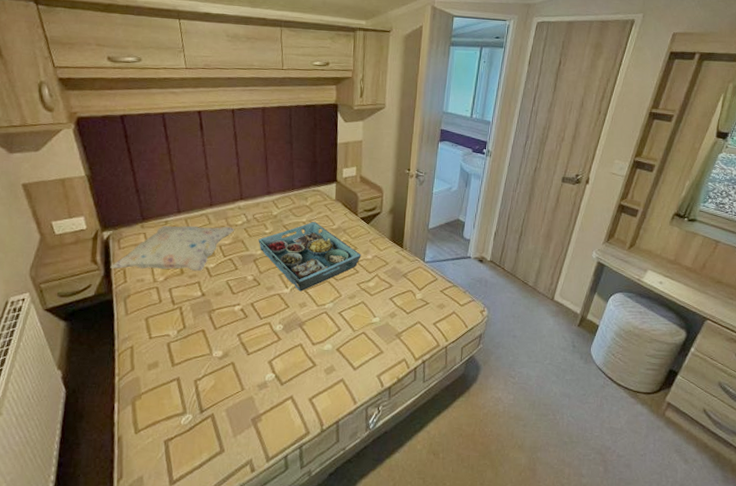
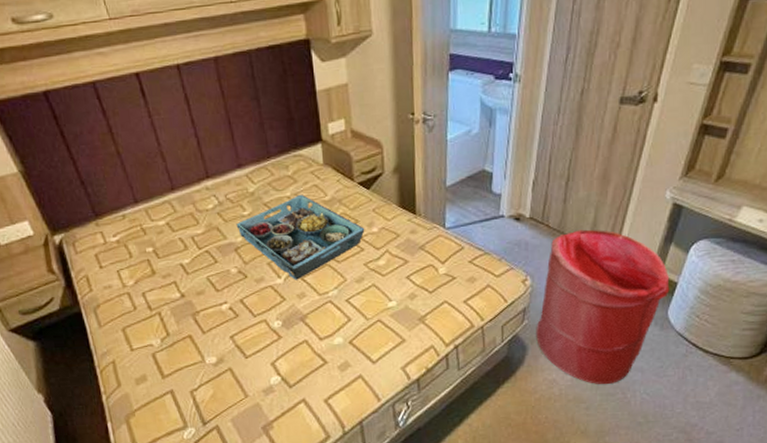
decorative pillow: present [110,225,234,271] -> none [70,212,206,277]
laundry hamper: none [488,274,593,406] -> present [536,229,670,384]

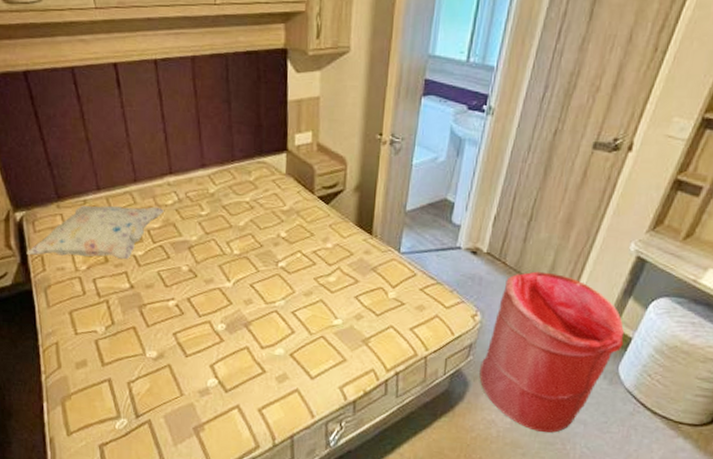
decorative pillow: none [70,212,206,277] -> present [26,205,164,259]
serving tray: present [236,194,365,280] -> none [193,201,319,286]

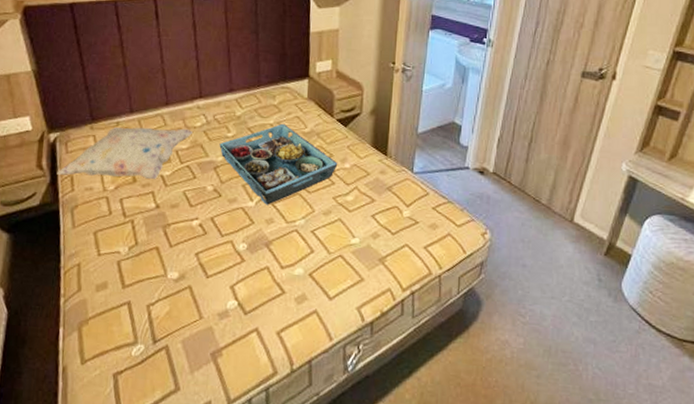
serving tray: none [193,201,319,286] -> present [219,123,338,205]
laundry hamper: present [479,271,625,433] -> none [491,190,624,353]

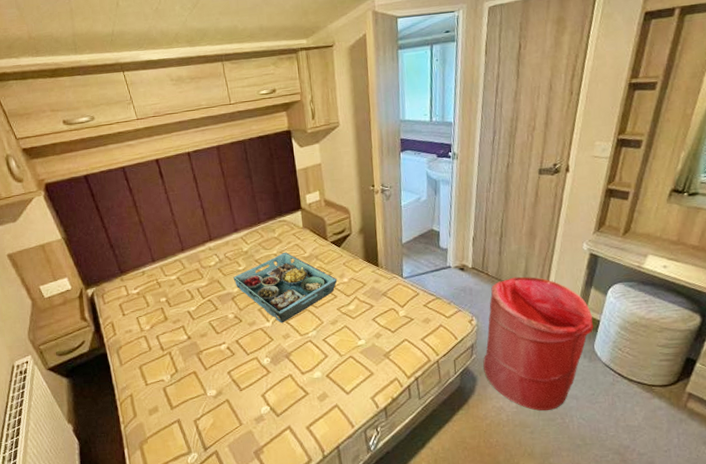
decorative pillow: present [57,127,193,179] -> none [99,268,209,323]
laundry hamper: none [491,190,624,353] -> present [483,276,594,411]

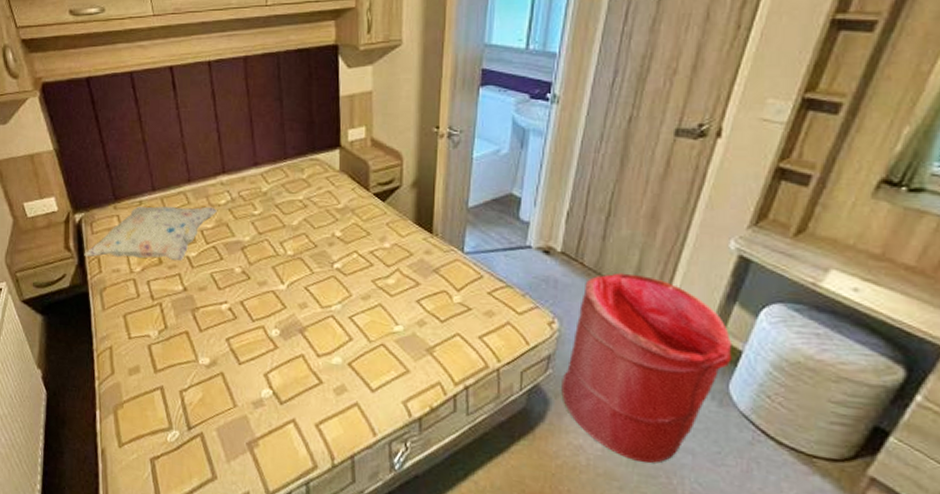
decorative pillow: none [99,268,209,323] -> present [84,206,217,260]
serving tray: present [233,252,338,323] -> none [246,199,376,289]

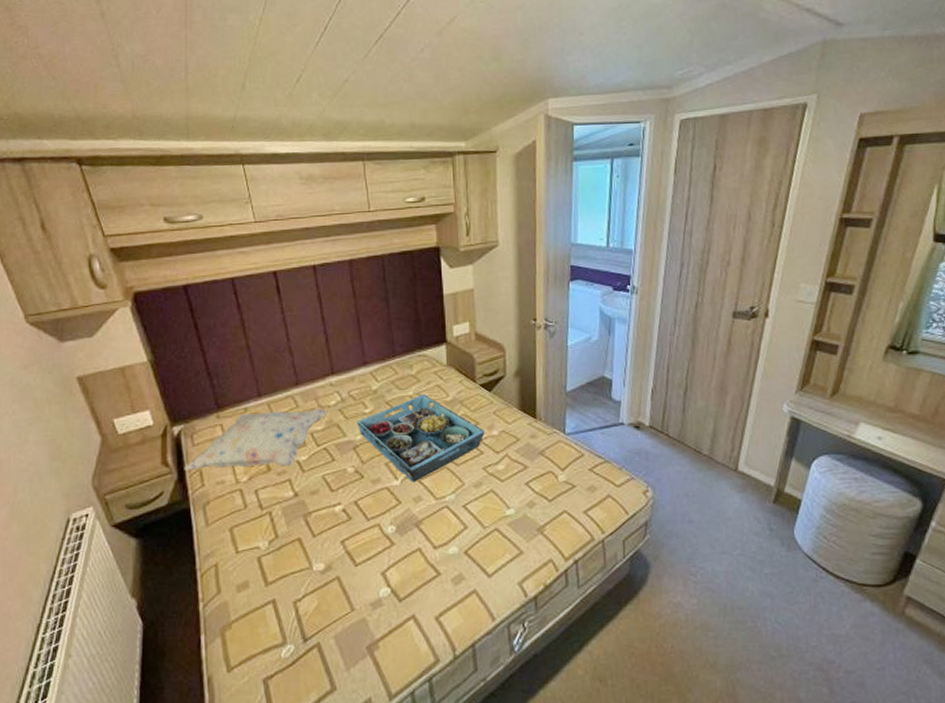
serving tray: none [246,199,376,289] -> present [357,393,485,482]
laundry hamper: present [561,273,733,463] -> none [658,440,794,610]

